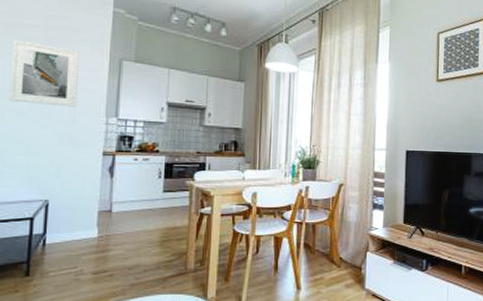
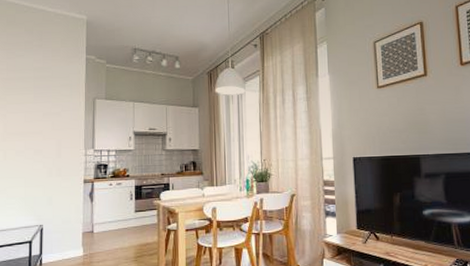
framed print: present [9,39,79,107] -> none [10,91,61,144]

